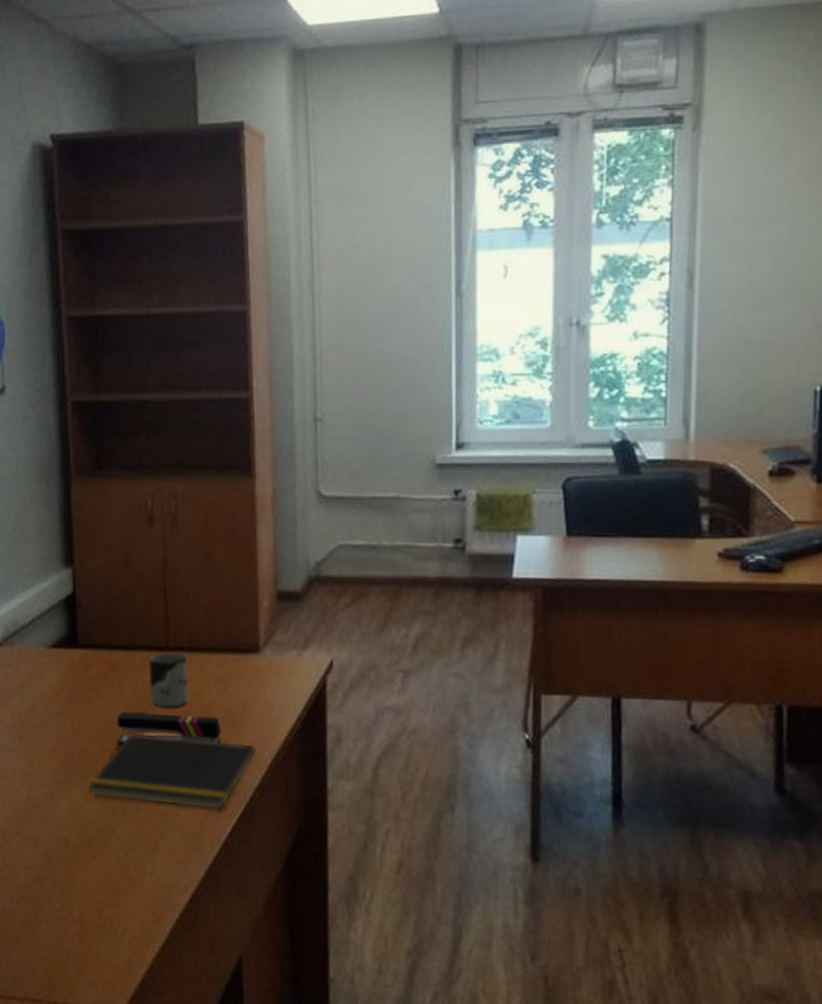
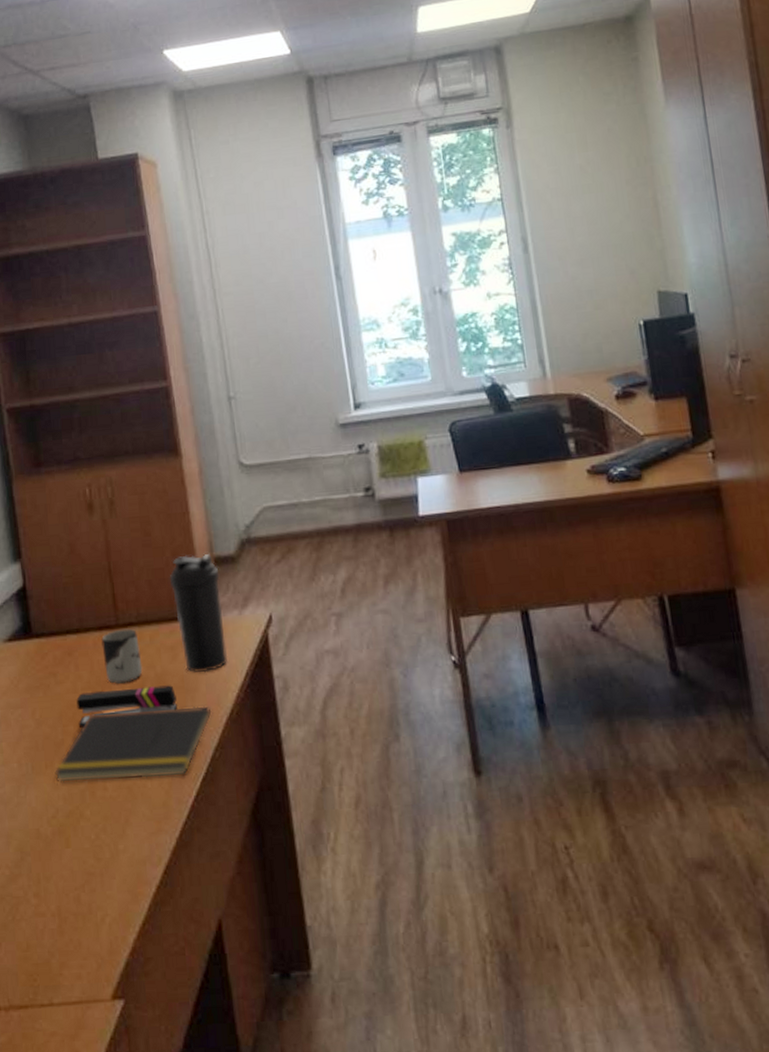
water bottle: none [227,585,282,711] -> present [169,554,228,673]

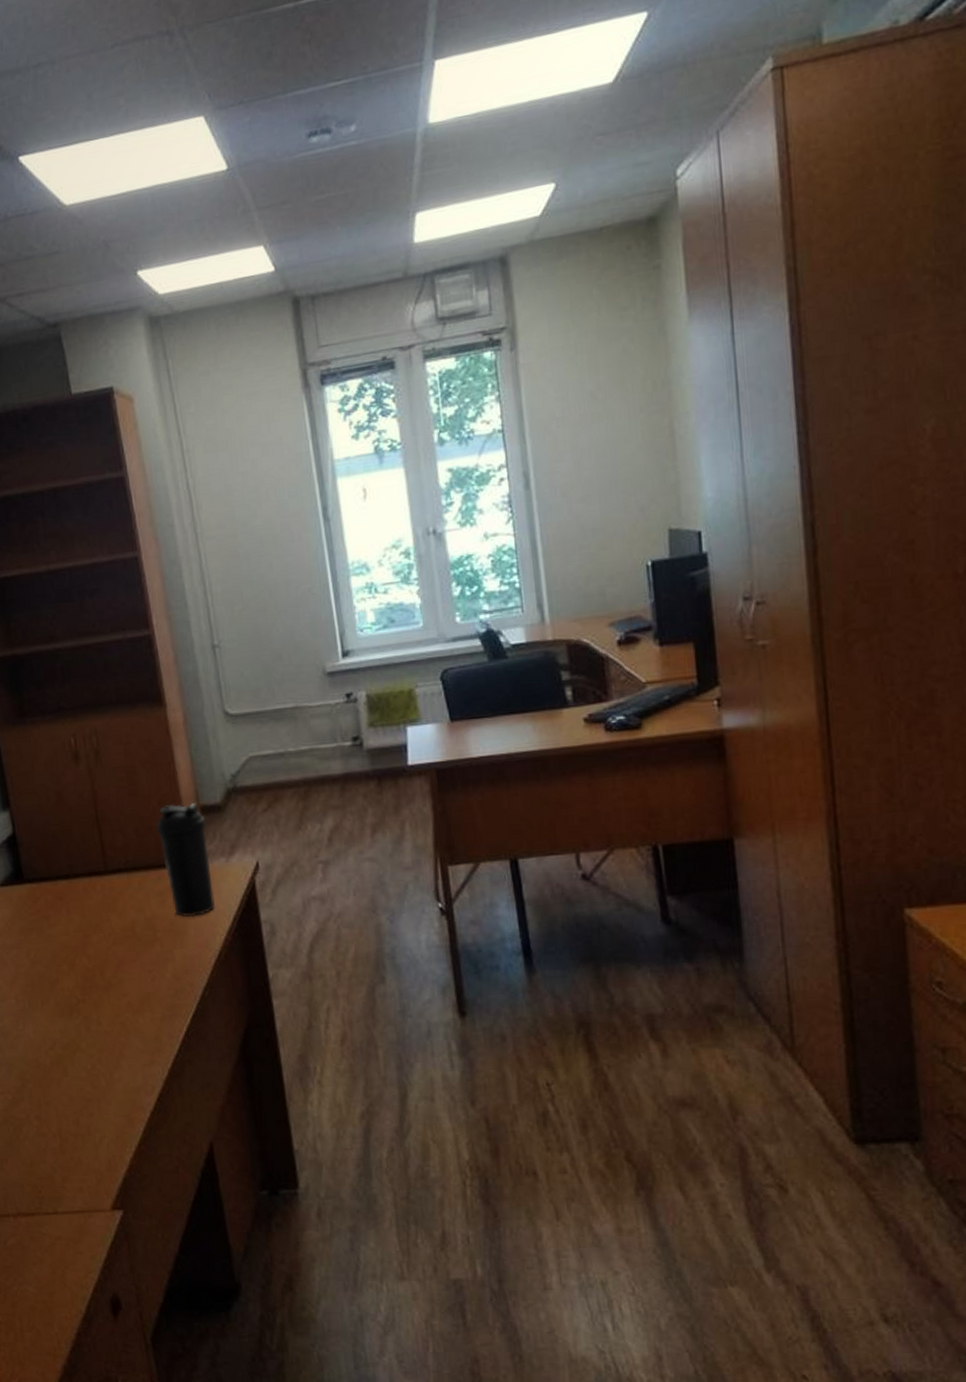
notepad: present [55,706,212,783] -> none [51,948,201,1017]
stapler: present [76,685,177,727] -> none [69,928,167,967]
cup: present [101,628,143,685] -> none [91,874,132,928]

